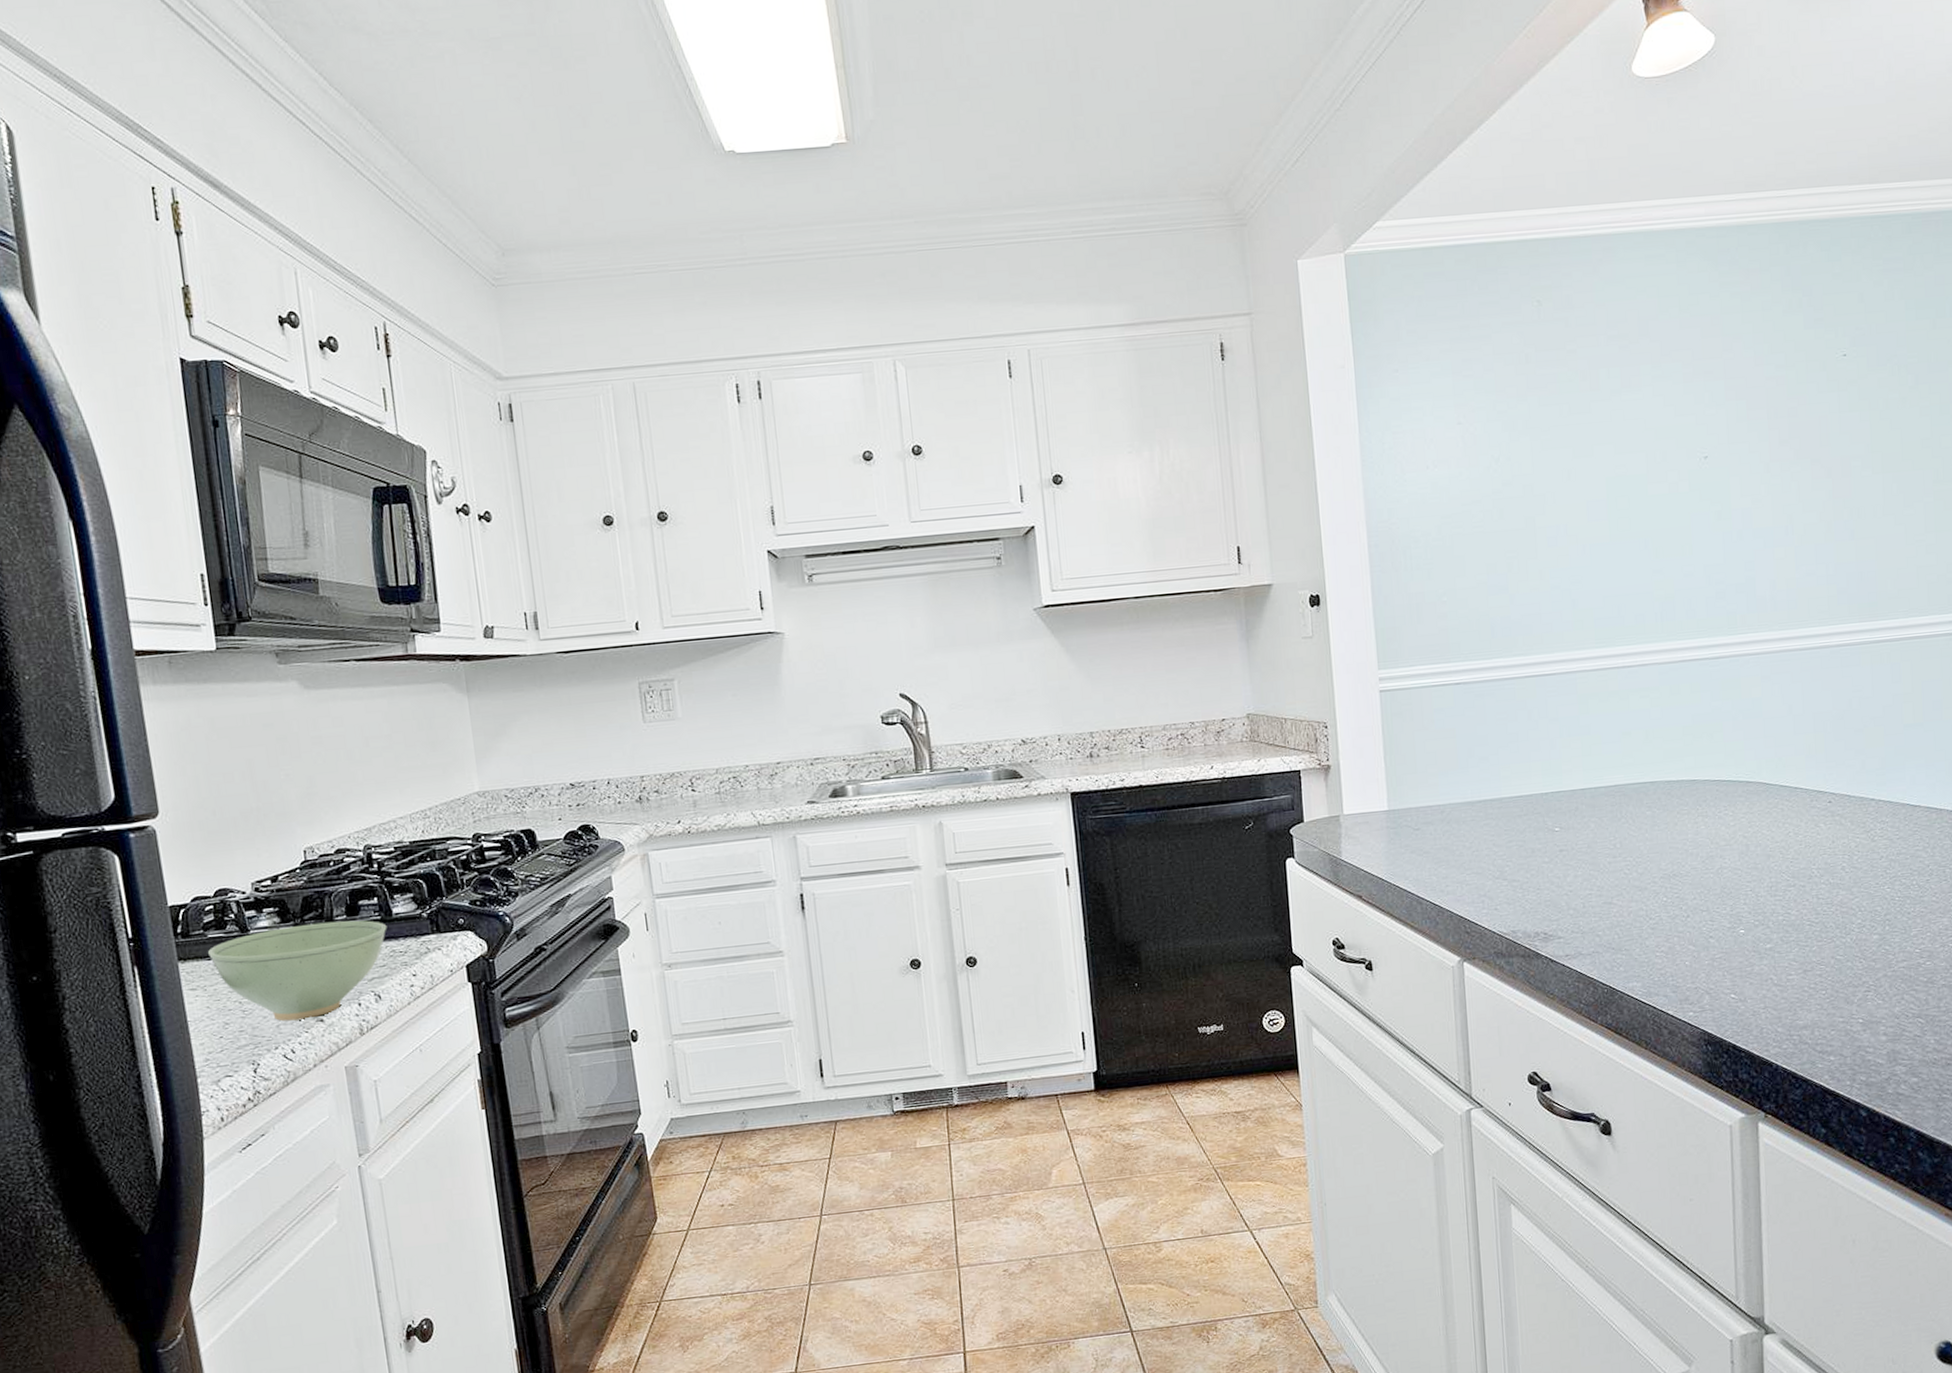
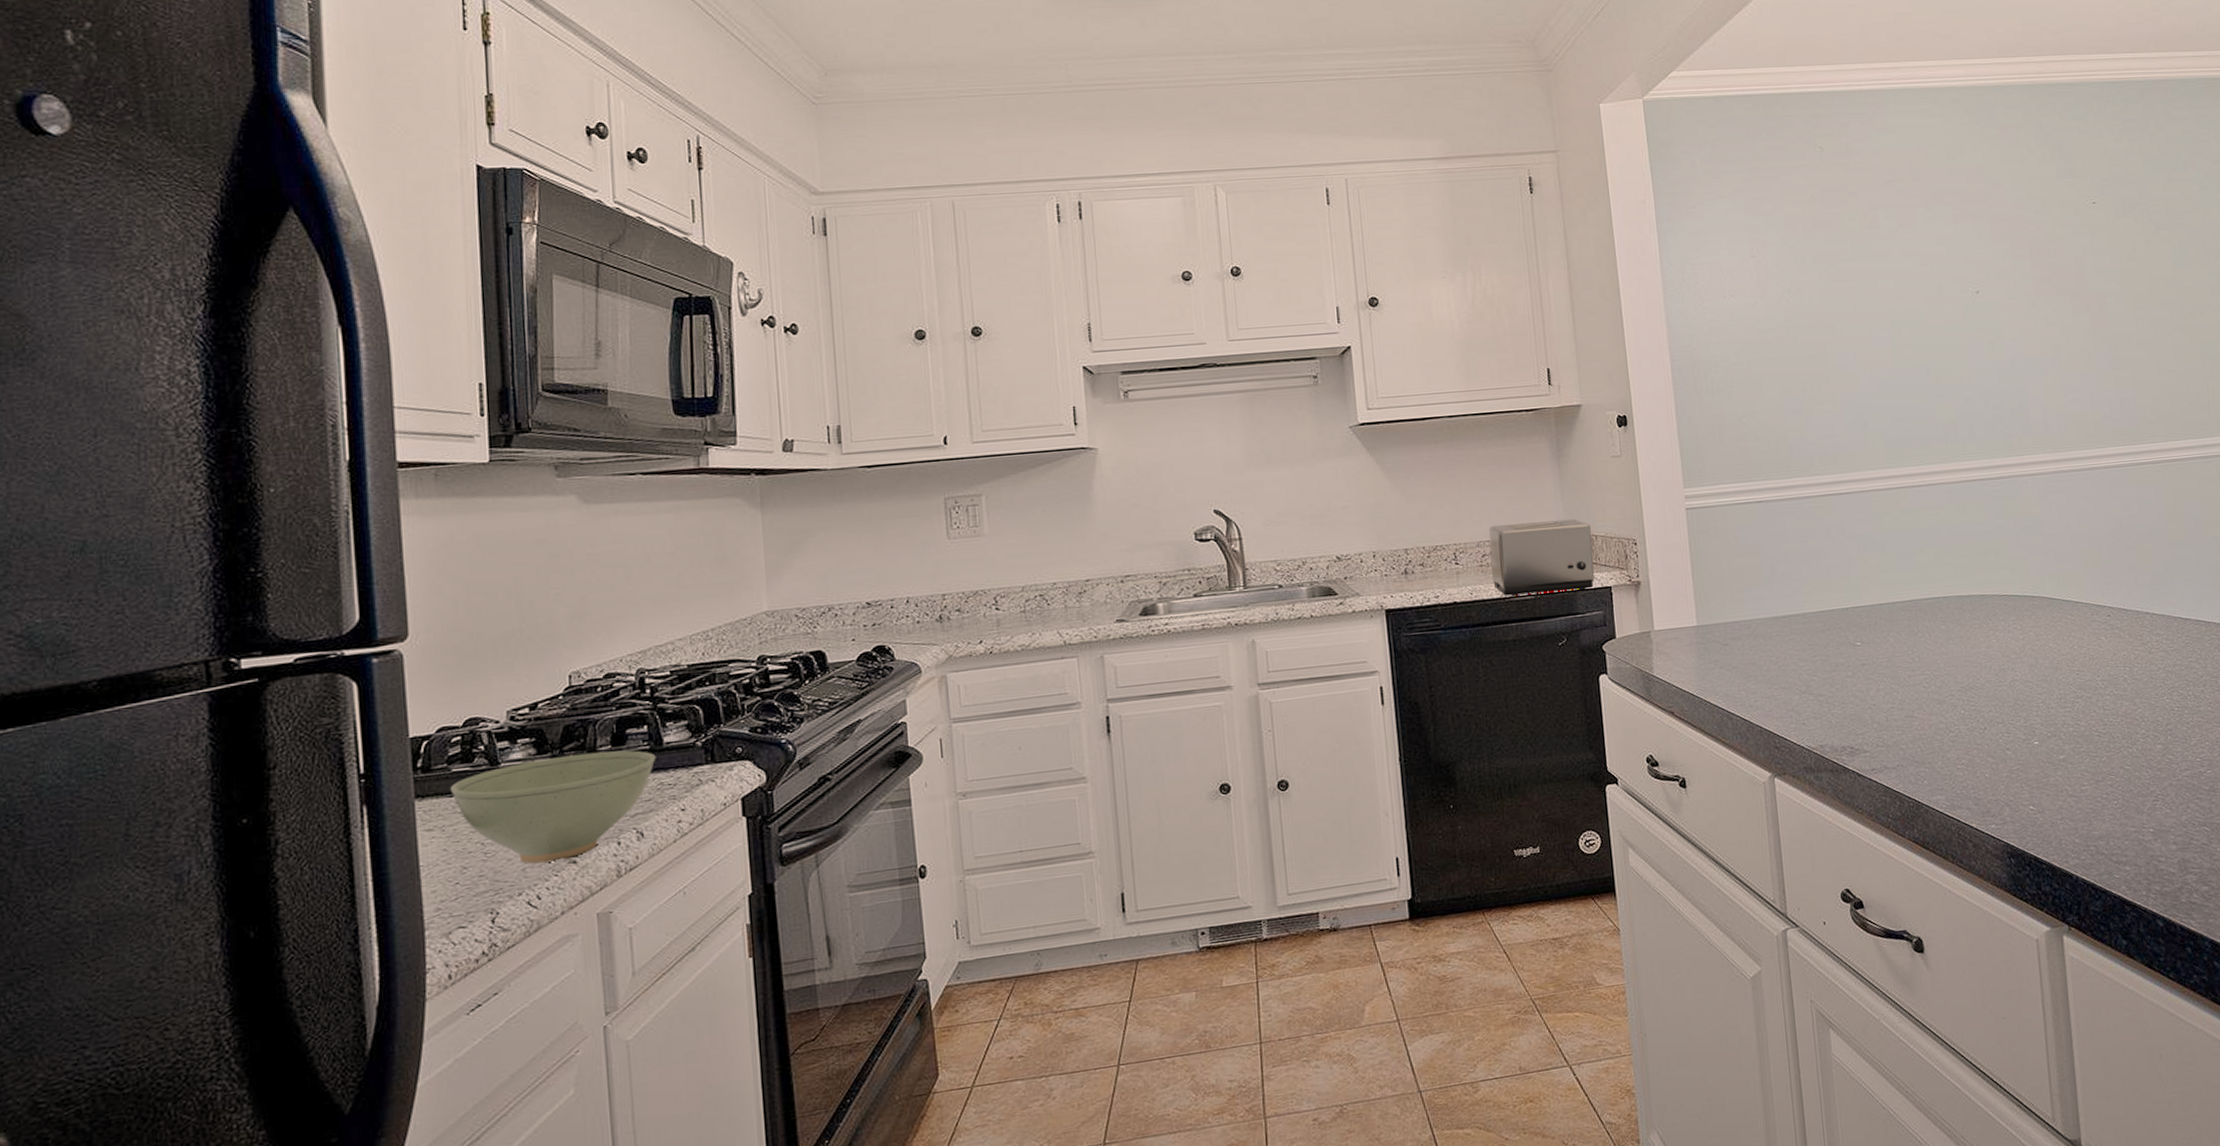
toaster: none [1175,701,1284,780] -> present [1488,519,1595,596]

